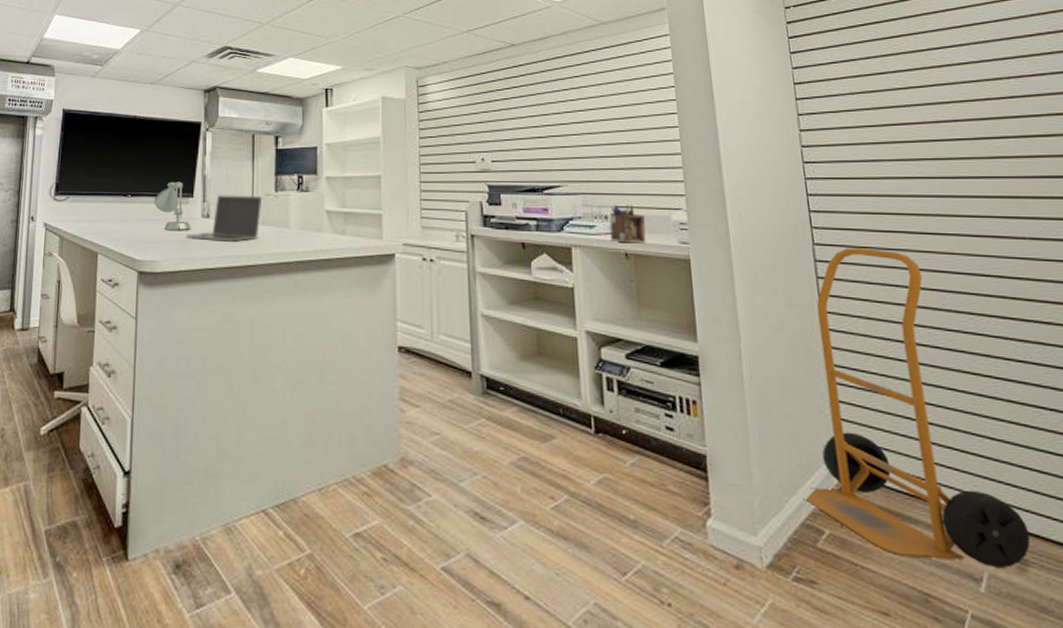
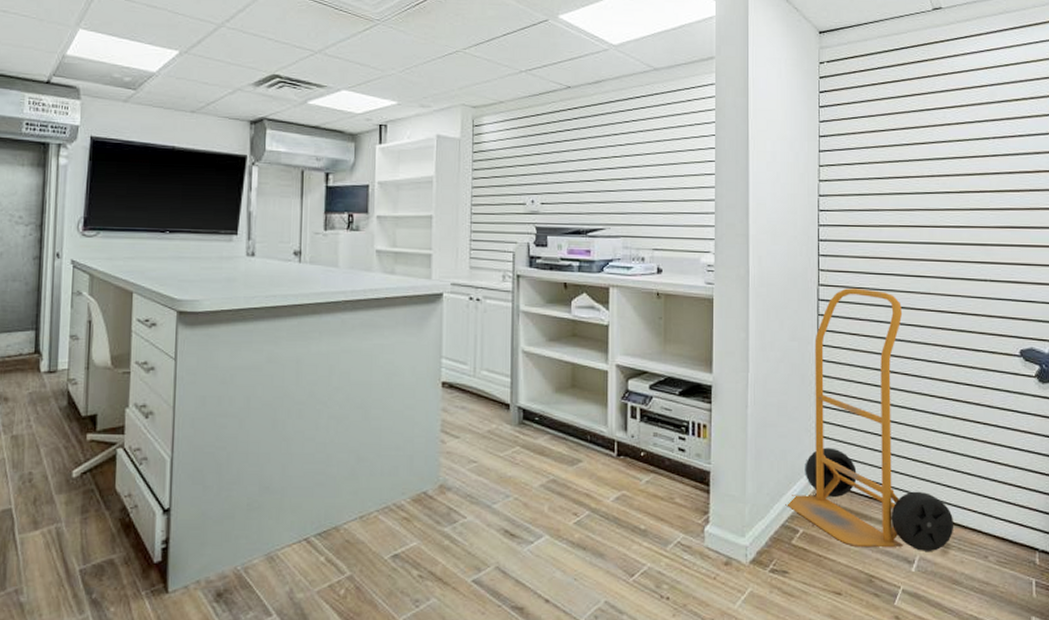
desk lamp: present [154,181,191,231] -> none [195,218,235,270]
laptop: present [186,195,263,242] -> none [229,233,311,281]
desk organizer: present [609,203,646,244] -> none [645,246,677,284]

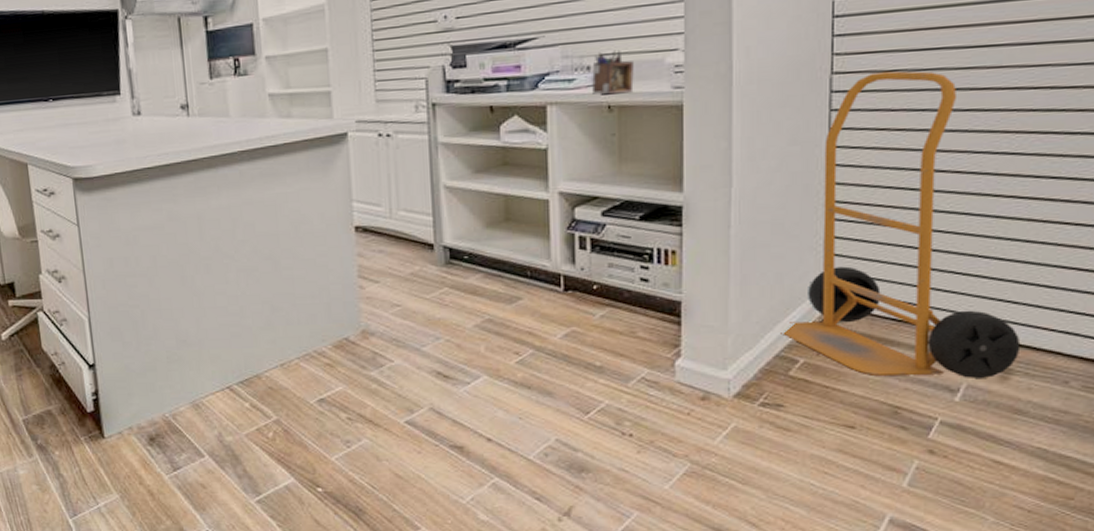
desk organizer: none [645,246,677,284] -> present [592,49,634,95]

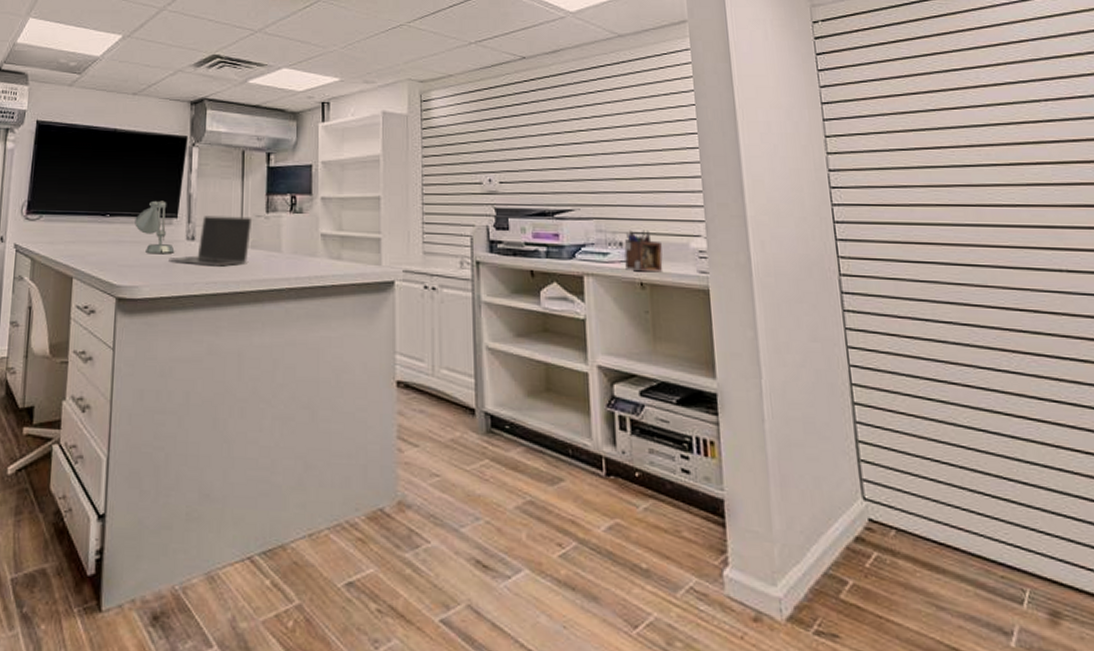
desk lamp: none [78,79,123,133] -> present [135,200,175,255]
laptop: none [118,85,197,140] -> present [169,216,253,267]
hand truck: present [781,71,1021,378] -> none [826,279,1064,621]

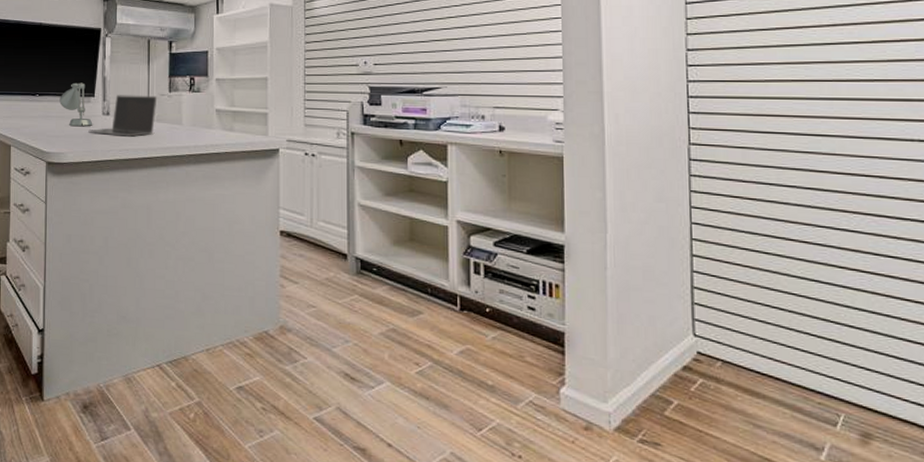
desk organizer: present [624,229,663,273] -> none [486,104,521,142]

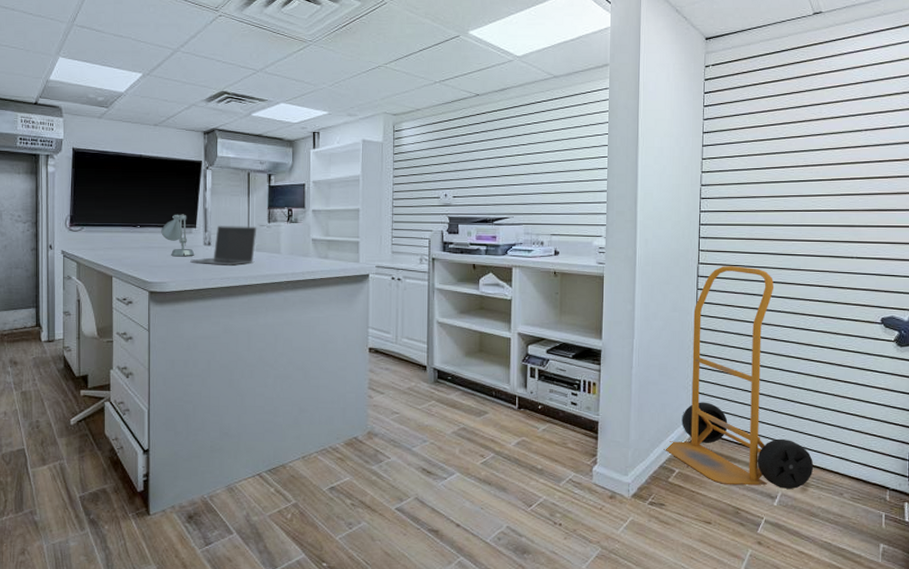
hand truck: none [655,148,878,441] -> present [664,266,814,489]

